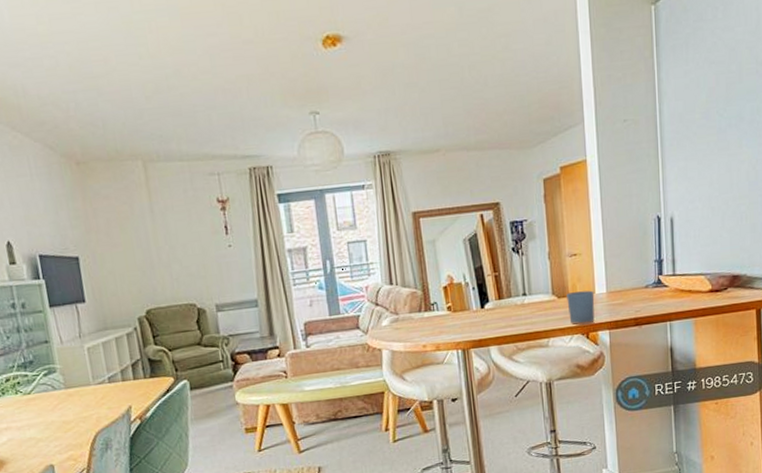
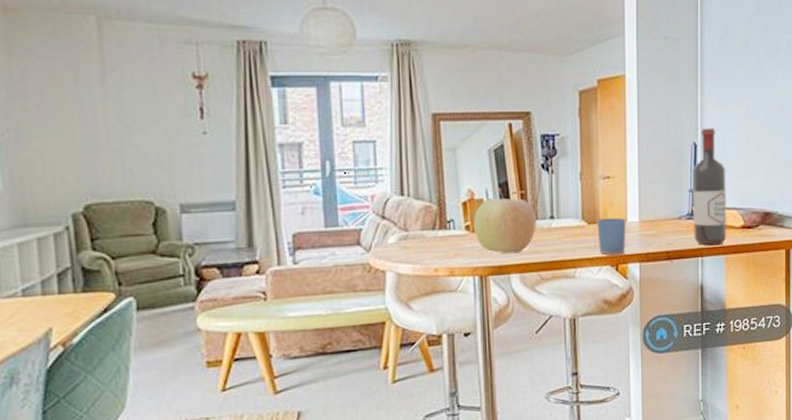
fruit: none [454,272,511,329] -> present [473,188,537,254]
wine bottle: none [656,200,695,311] -> present [692,127,727,246]

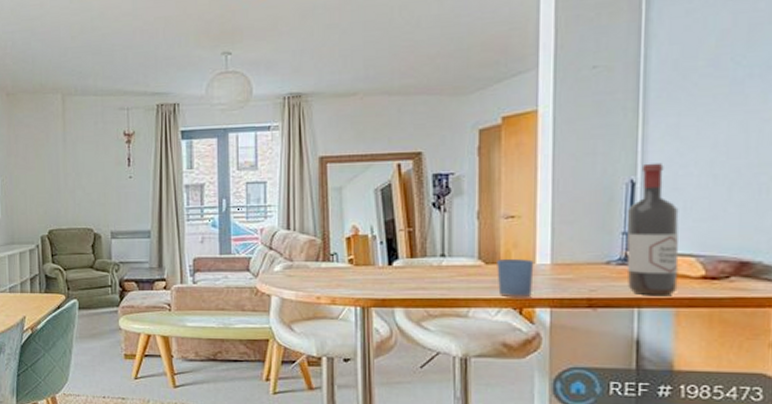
fruit: present [473,188,537,254] -> none [356,225,425,288]

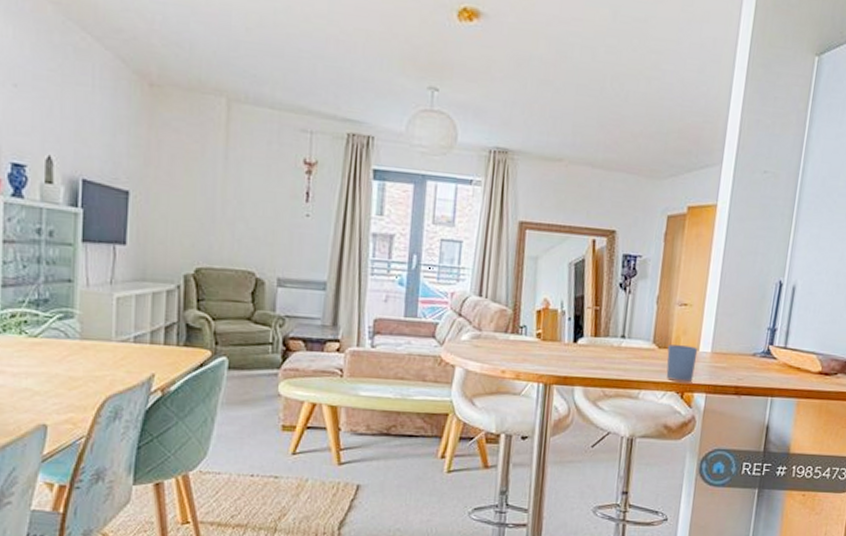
wine bottle: present [626,163,679,296] -> none [766,267,811,388]

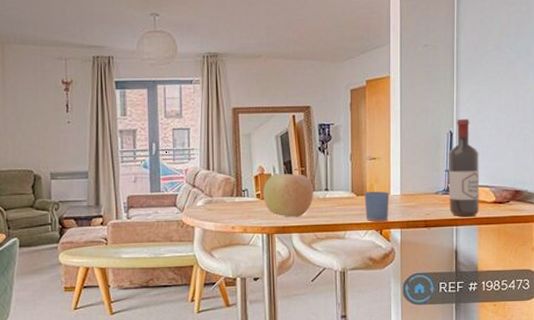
fruit: none [544,301,608,367] -> present [262,166,314,217]
wine bottle: none [766,267,811,388] -> present [448,118,480,217]

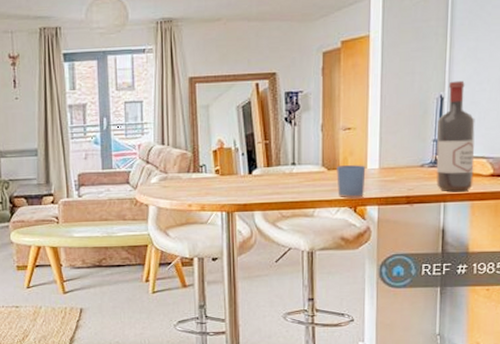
fruit: present [262,166,314,217] -> none [222,139,279,194]

